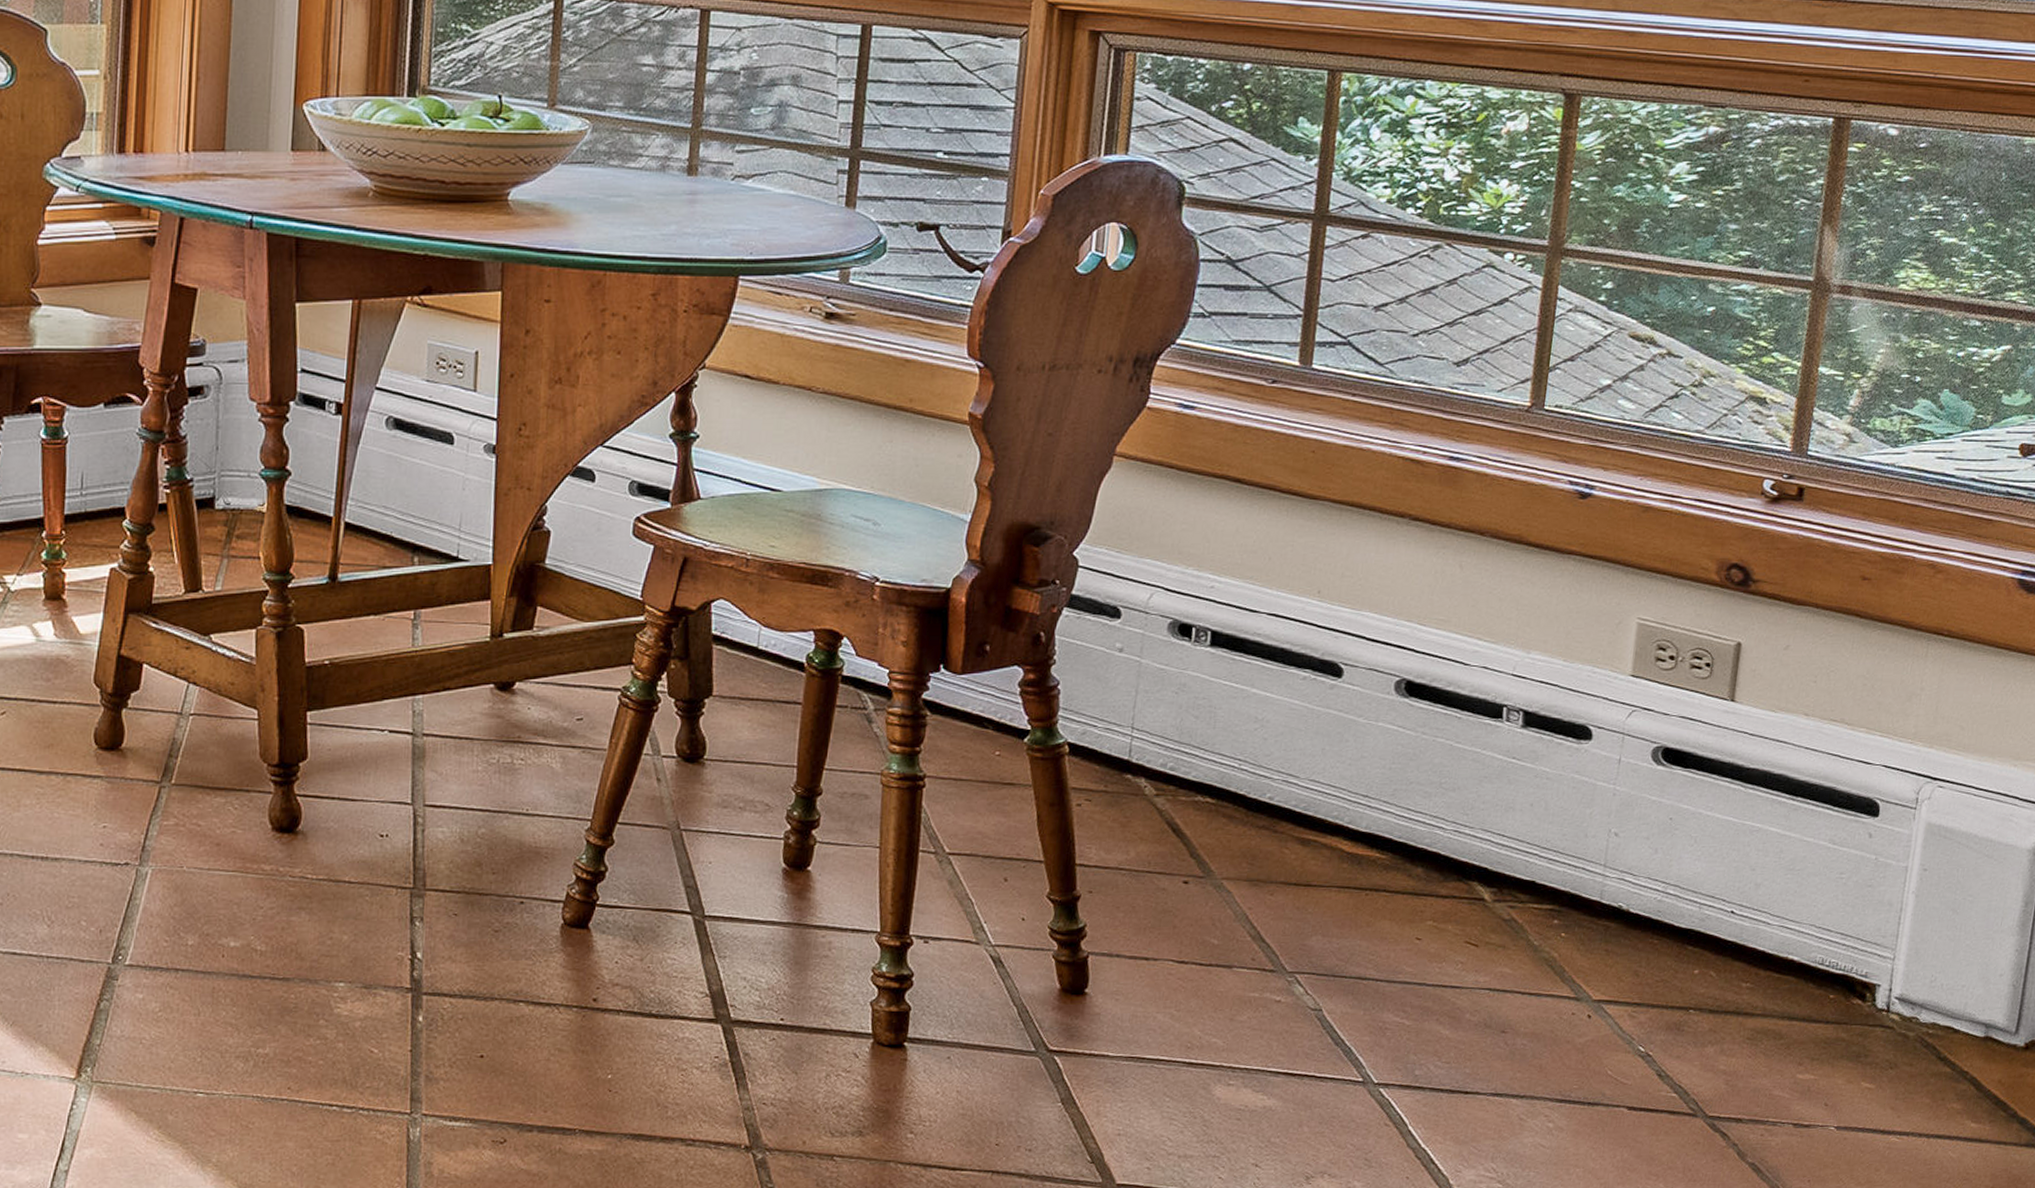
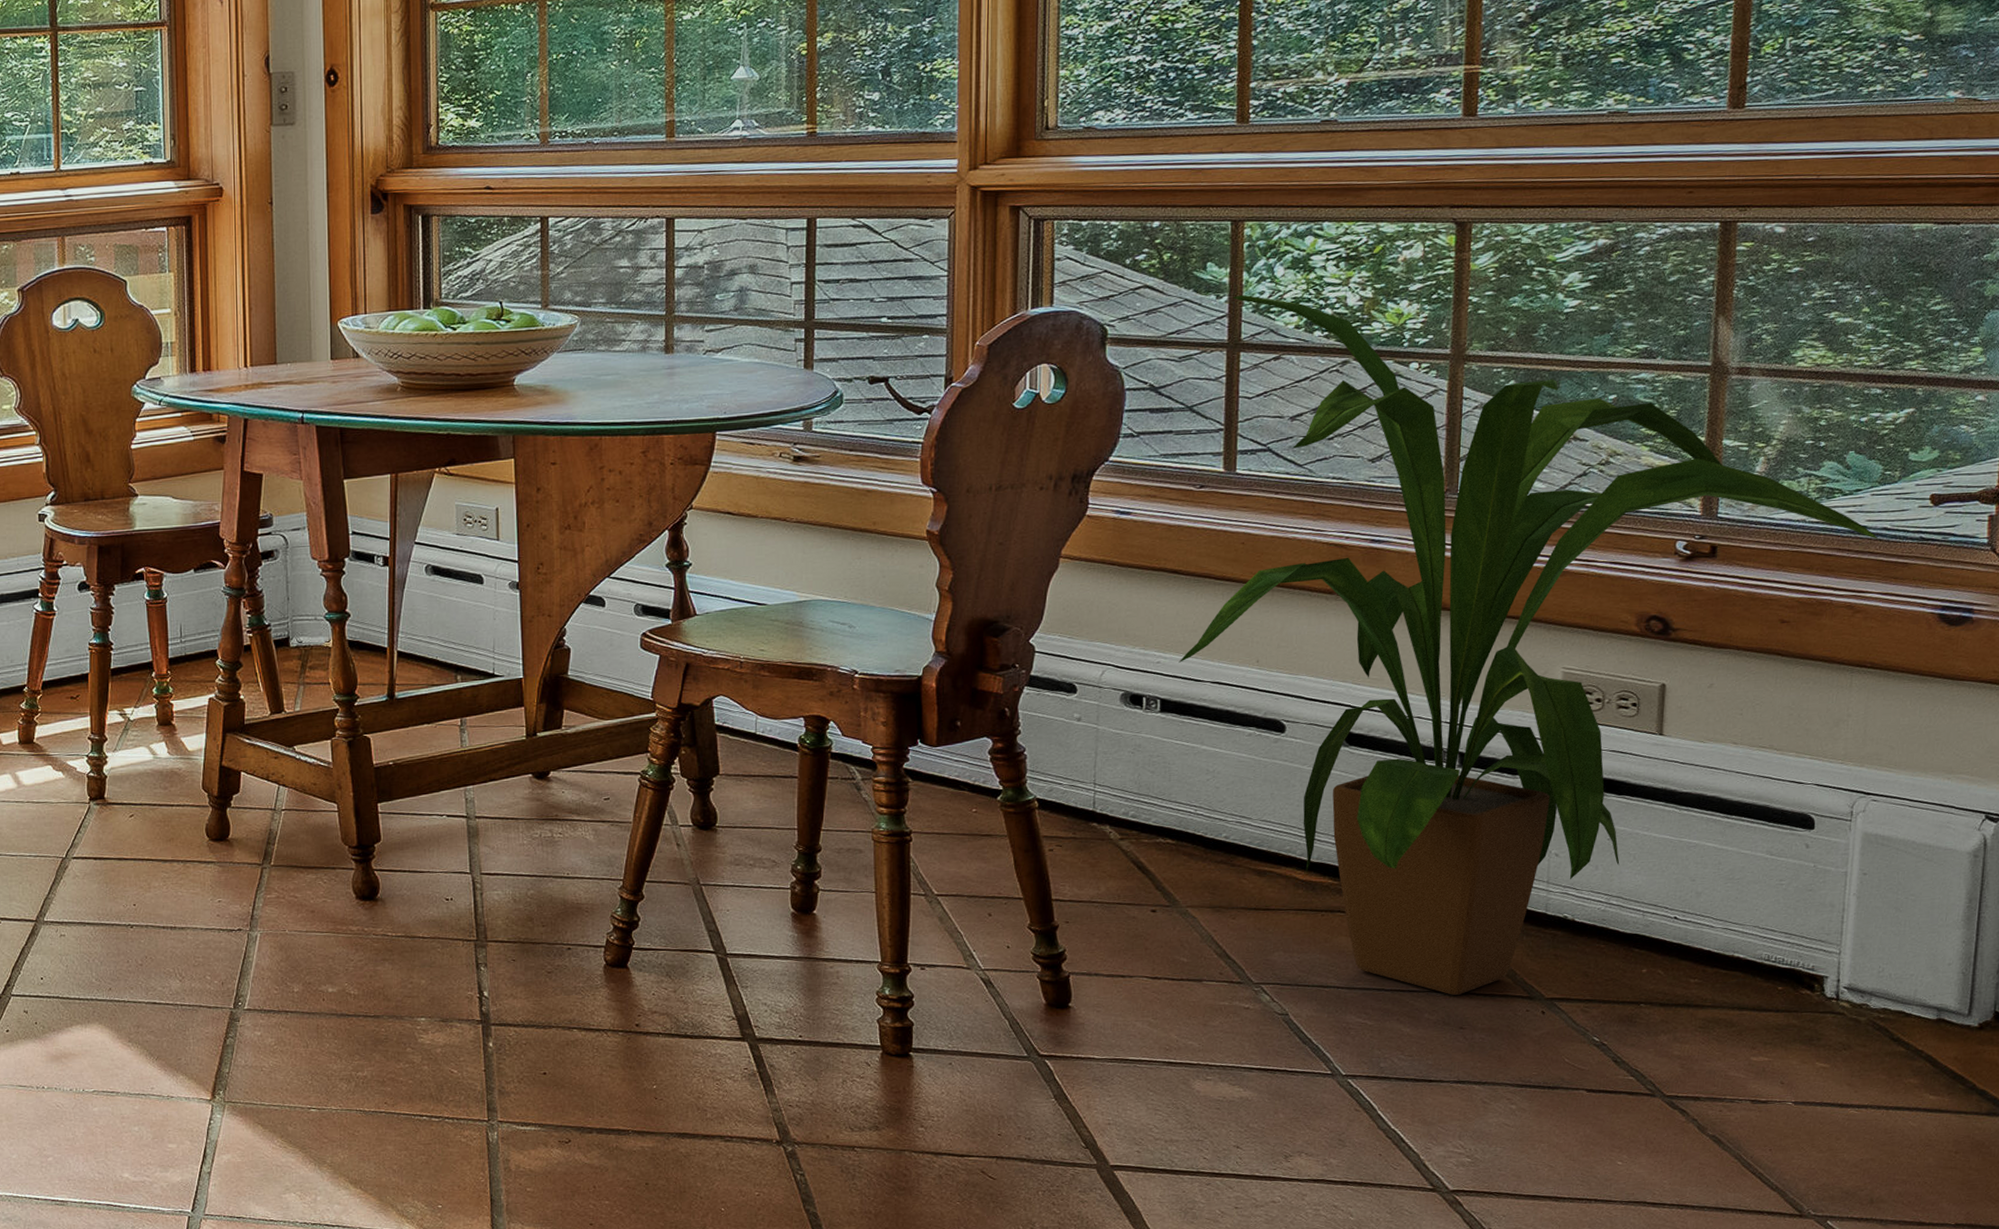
house plant: none [1234,158,1967,993] -> present [1178,294,1880,995]

